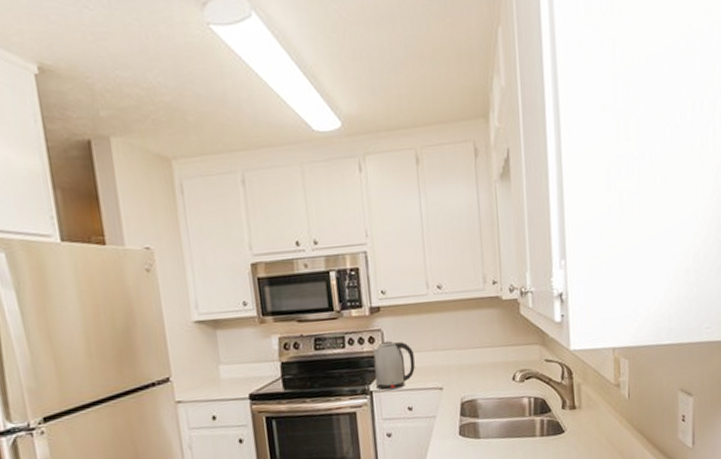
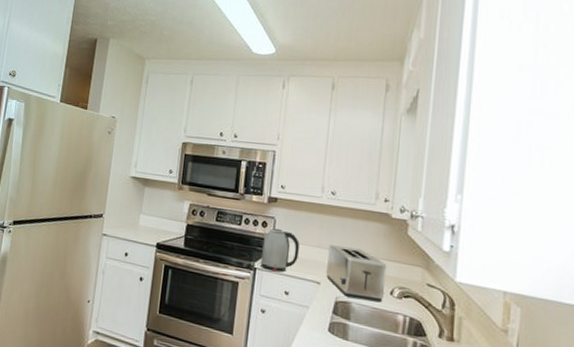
toaster: none [444,341,507,395] -> present [326,244,387,303]

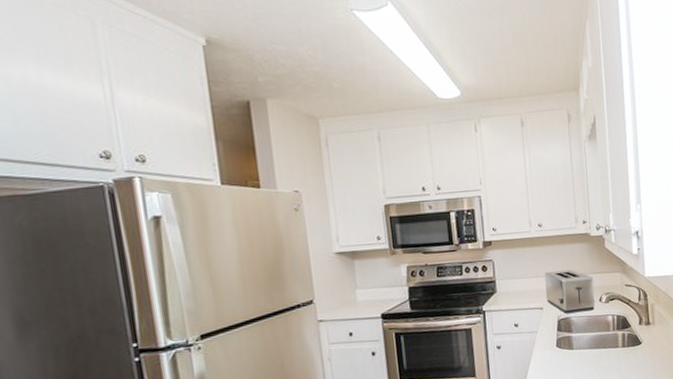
kettle: present [261,228,299,273] -> none [485,269,520,310]

